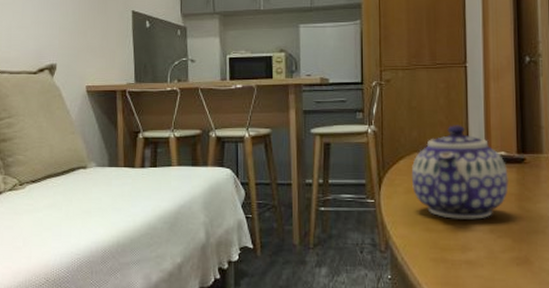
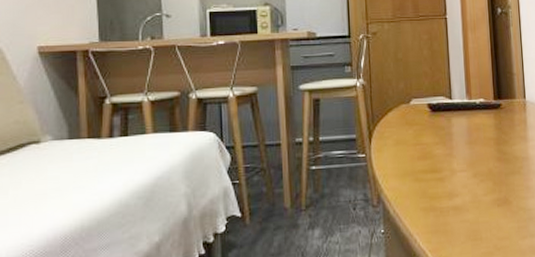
teapot: present [411,125,509,219] -> none [399,75,488,167]

